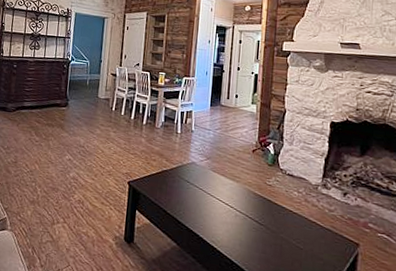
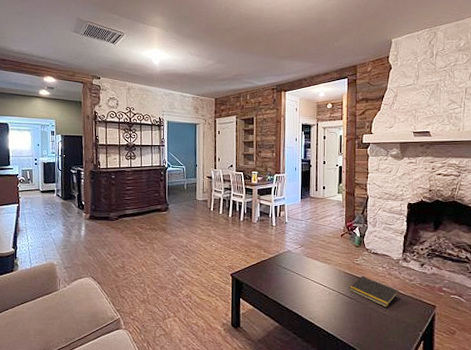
notepad: none [258,199,317,239] -> present [348,276,399,307]

